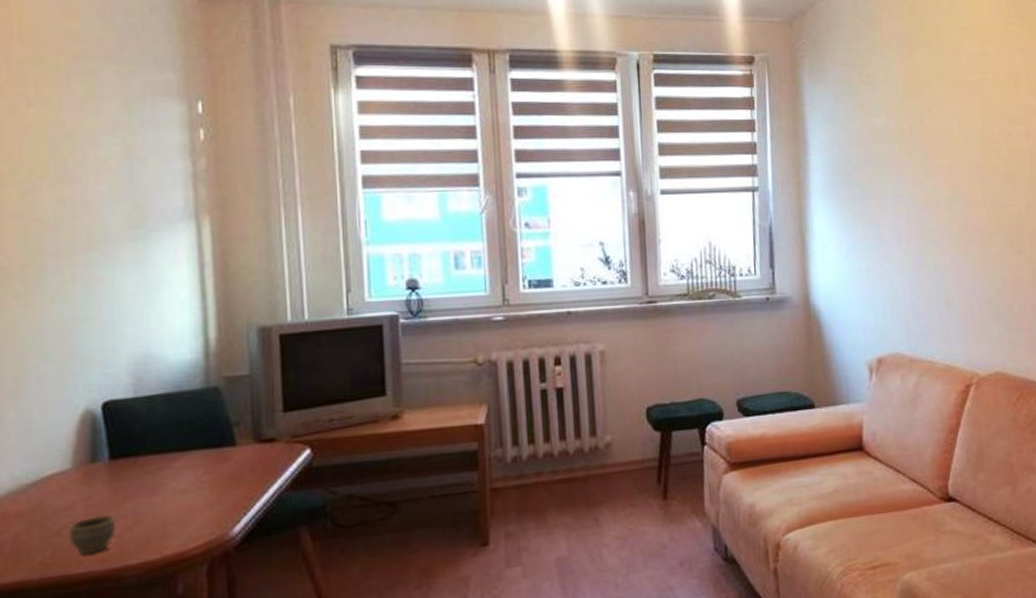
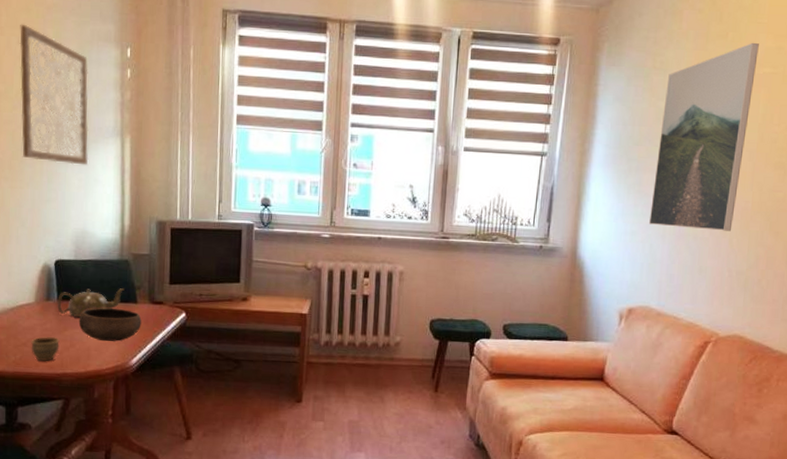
wall art: none [30,79,148,264] -> present [19,24,89,166]
teapot: none [109,428,215,482] -> present [57,288,124,318]
bowl: none [145,457,245,509] -> present [78,307,142,342]
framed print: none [878,48,972,258] -> present [648,42,759,231]

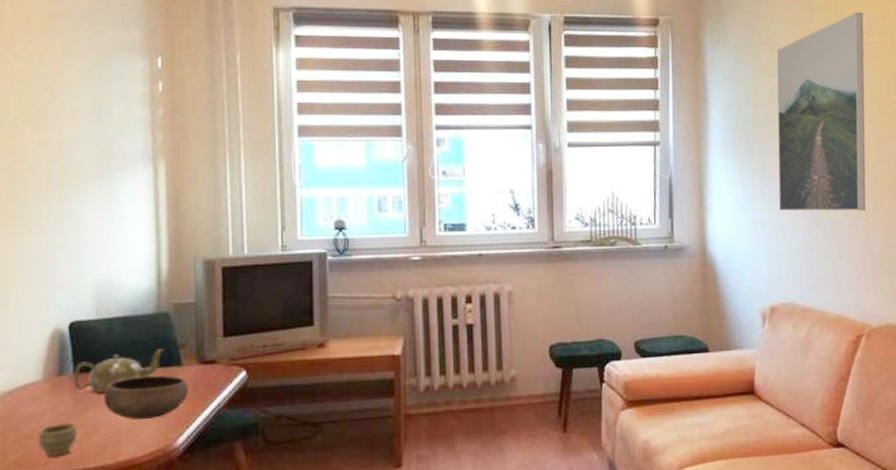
wall art: present [19,24,89,166] -> none [17,37,112,201]

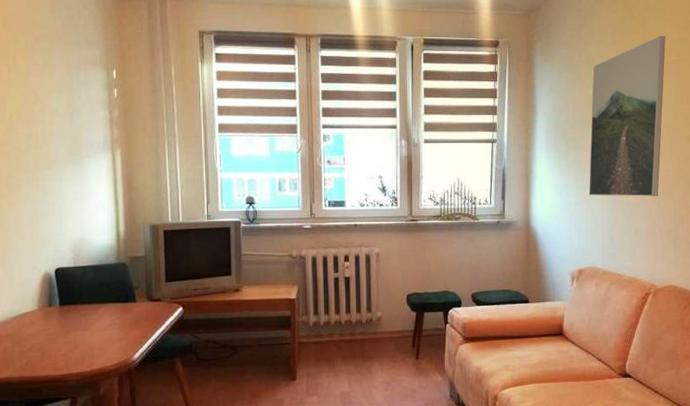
cup: present [38,421,78,456] -> none [36,340,64,364]
teapot: present [73,349,164,394] -> none [59,289,123,321]
bowl: present [103,375,189,421] -> none [81,308,141,341]

